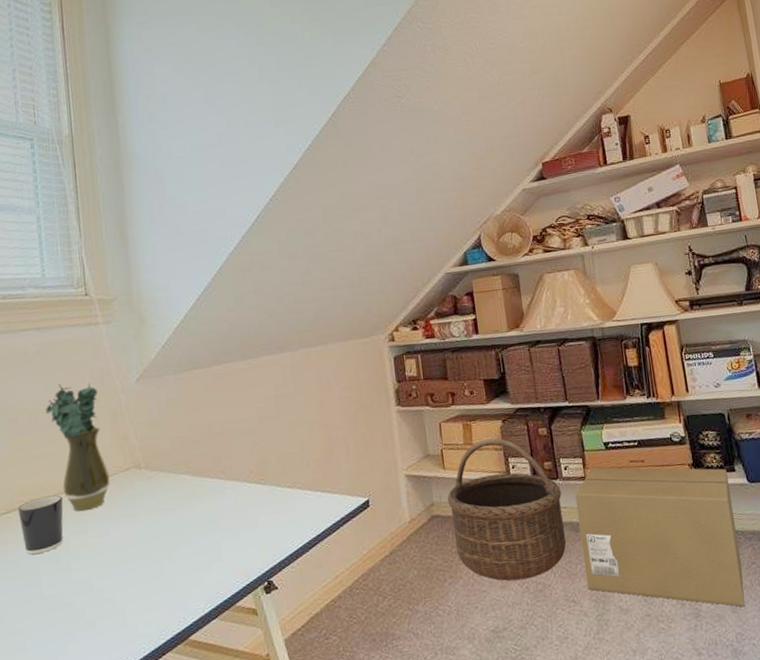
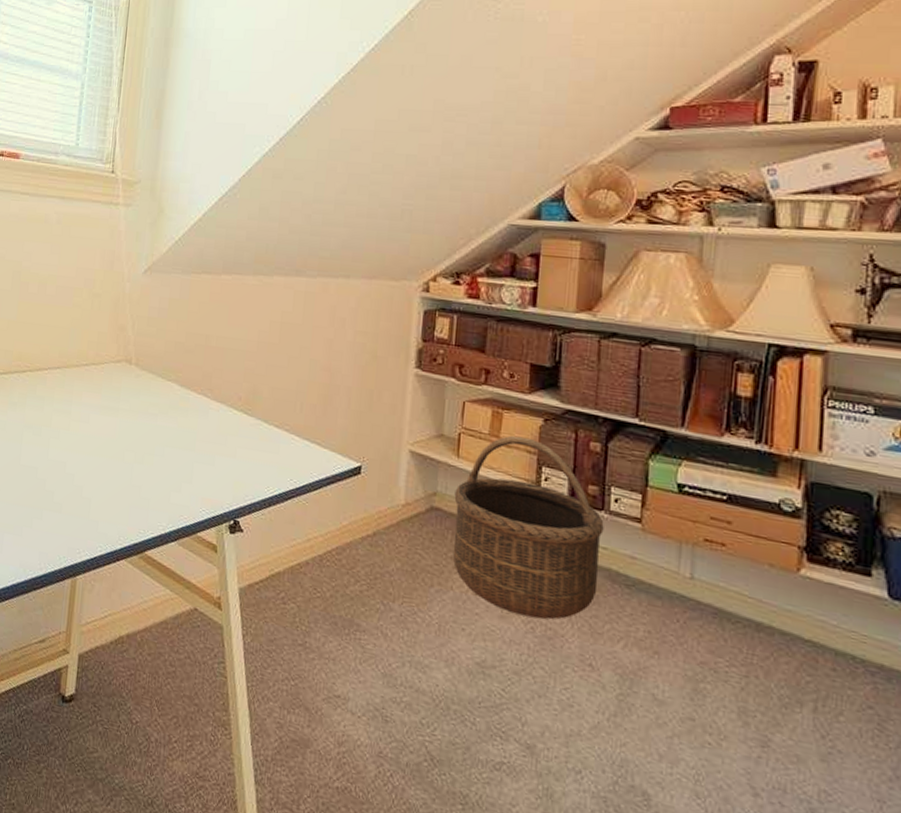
mug: present [17,495,63,554] -> none [13,367,54,422]
vase: present [46,383,110,511] -> none [55,257,106,392]
box: present [574,467,745,607] -> none [613,510,858,760]

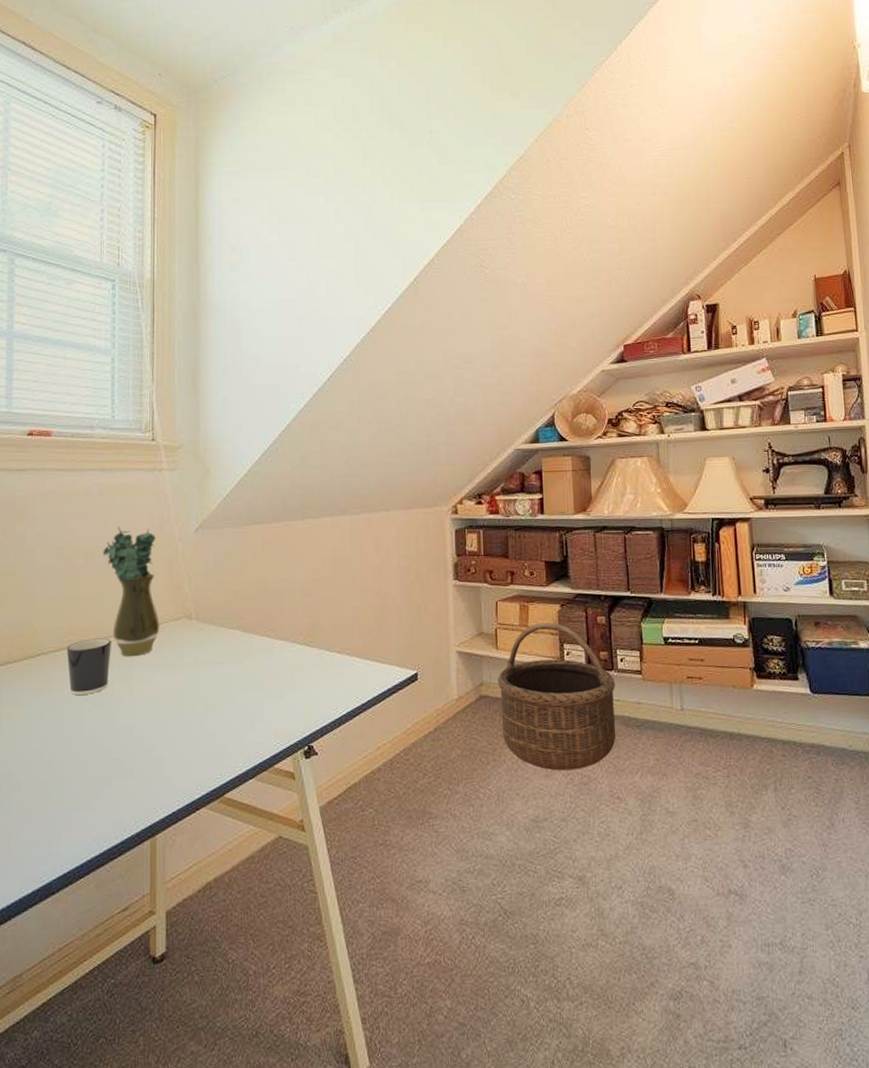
mug: none [13,367,54,422] -> present [66,638,111,695]
vase: none [55,257,106,392] -> present [103,526,160,656]

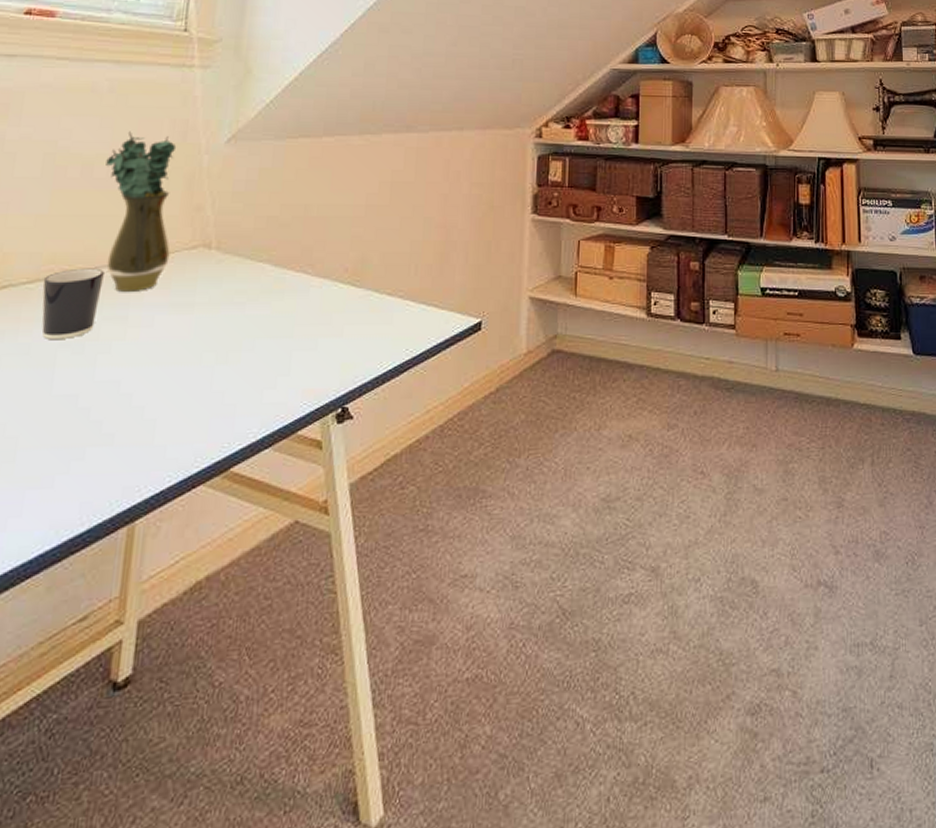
basket: present [497,622,616,771] -> none [574,266,706,440]

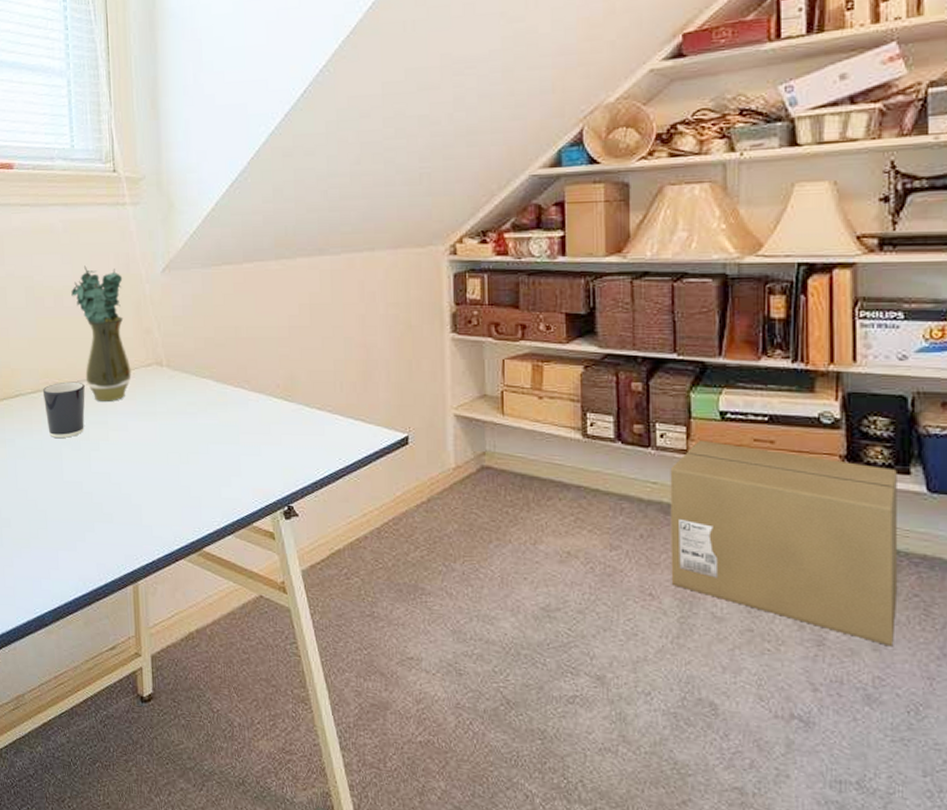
box: none [720,315,896,501] -> present [670,439,898,647]

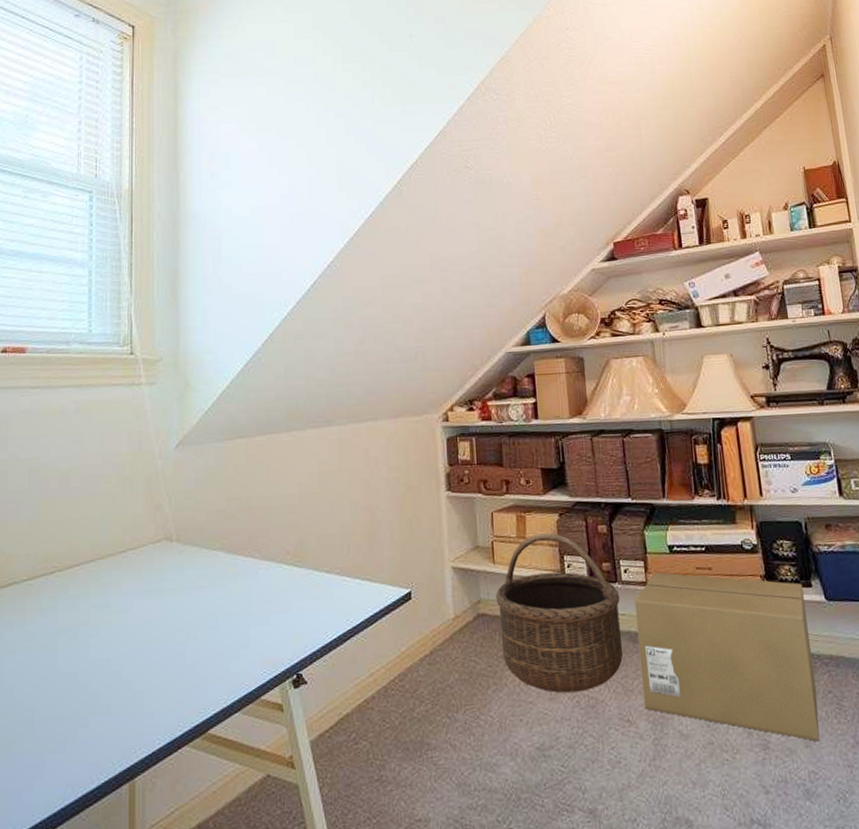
mug: present [42,381,85,438] -> none [40,564,87,626]
vase: present [71,265,132,401] -> none [79,445,139,583]
basket: none [503,386,652,558] -> present [495,533,623,693]

